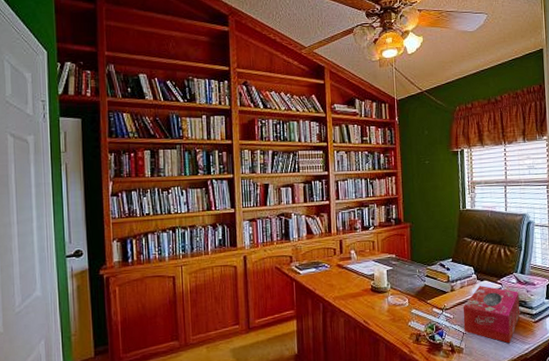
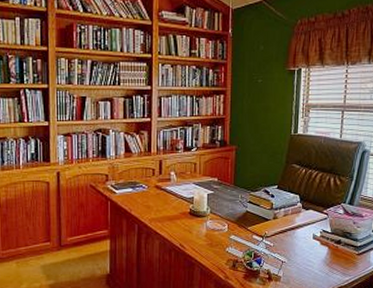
tissue box: present [463,286,520,344] -> none [283,215,345,274]

